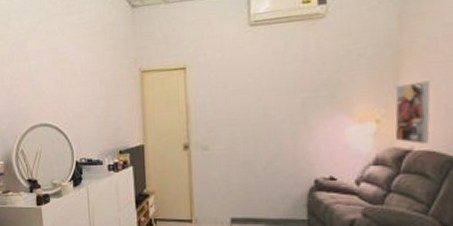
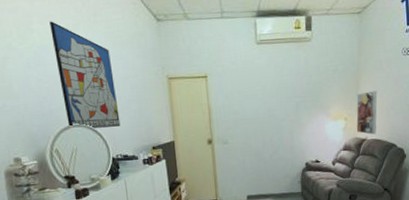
wall art: none [25,16,87,128] -> present [49,21,121,128]

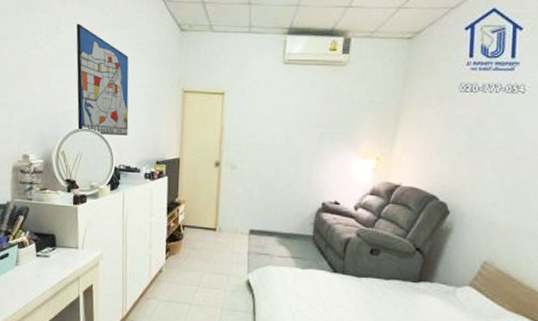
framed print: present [356,91,377,135] -> none [390,130,421,182]

